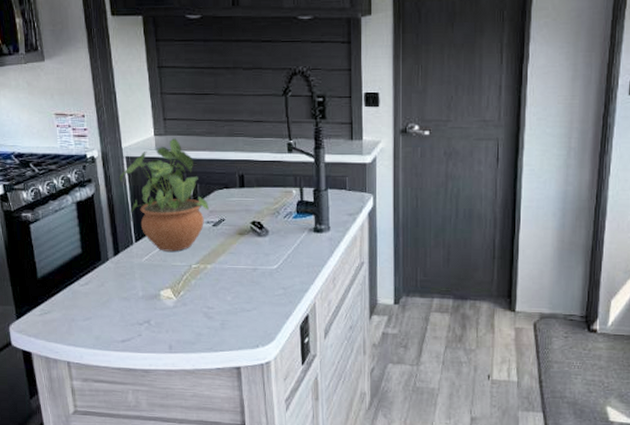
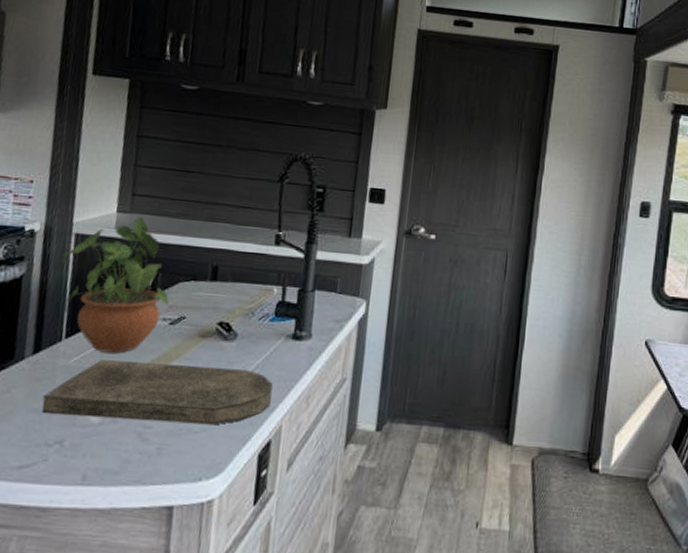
cutting board: none [129,257,304,305] -> present [42,360,273,425]

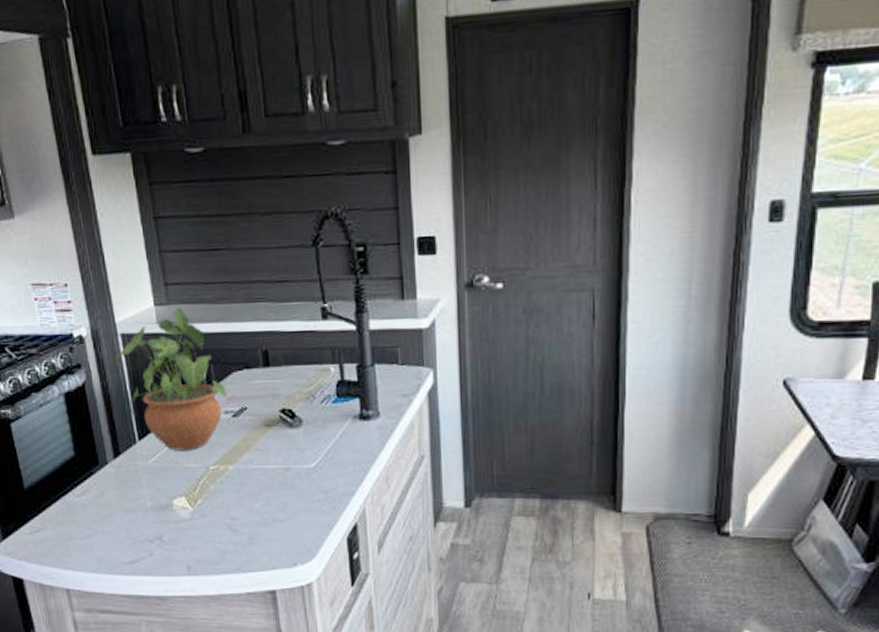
cutting board: present [42,360,273,425] -> none [134,456,349,513]

